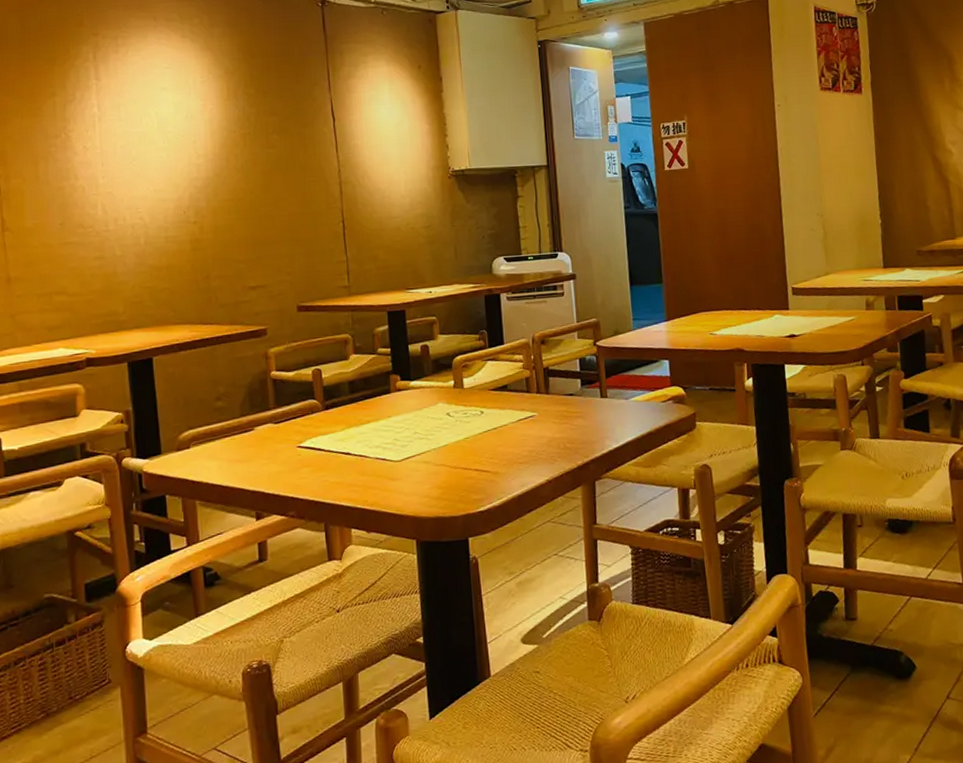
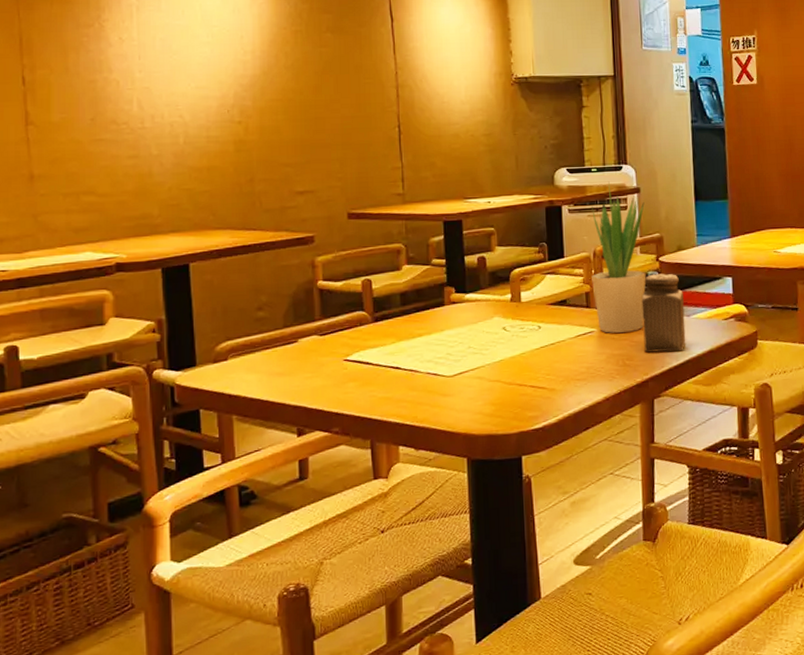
potted plant: none [529,269,585,417] -> present [591,181,646,334]
salt shaker: none [580,357,625,436] -> present [641,273,686,353]

